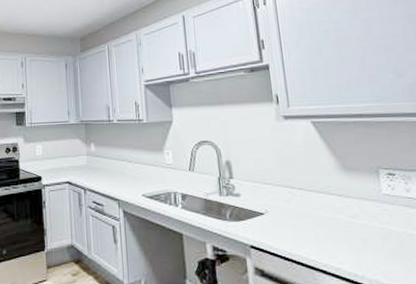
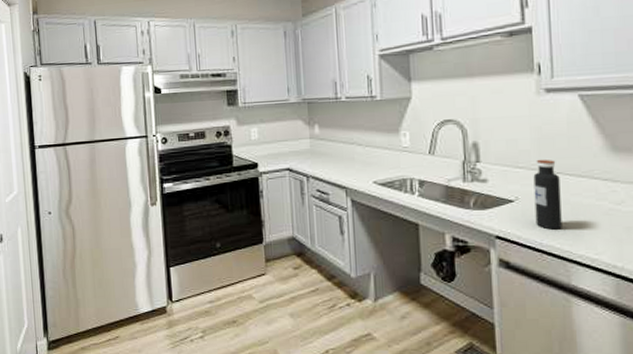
water bottle: none [279,176,307,240] -> present [533,159,562,230]

